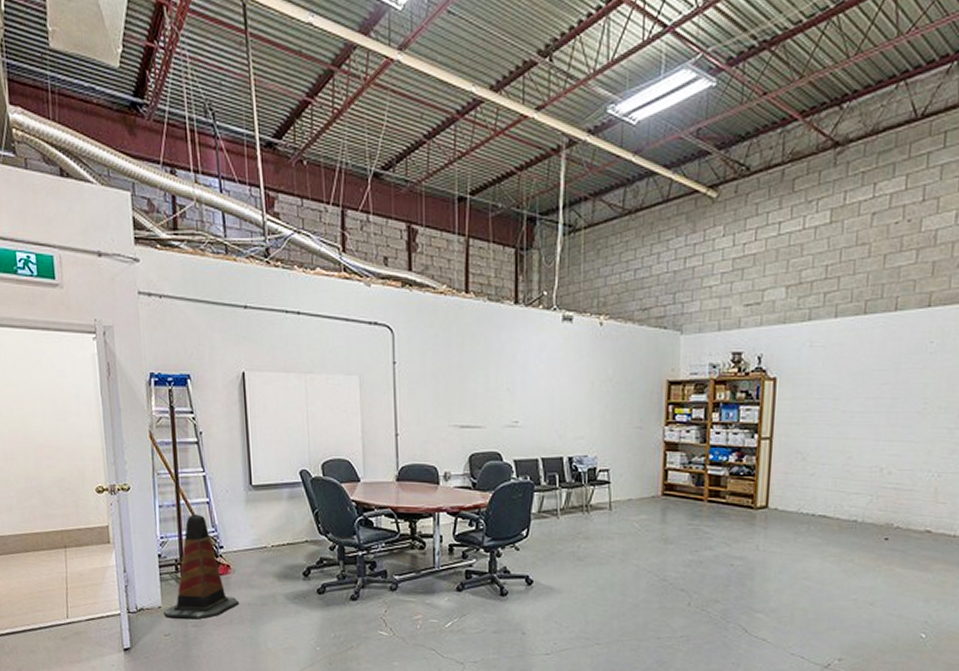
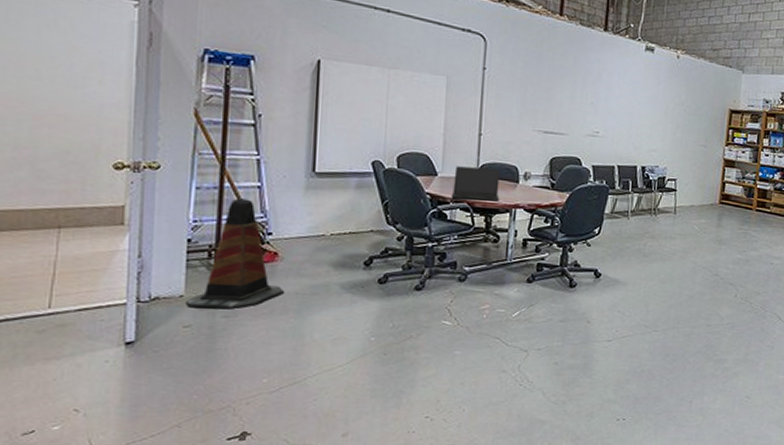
laptop: none [375,470,422,506] -> present [451,166,501,202]

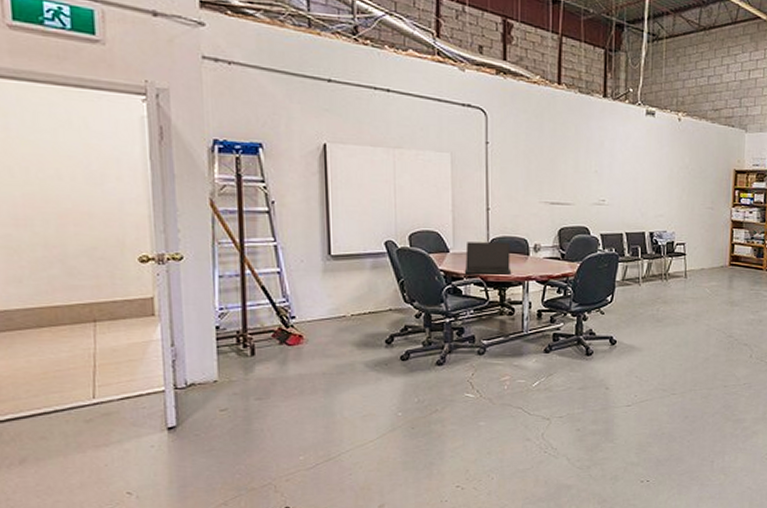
traffic cone: present [186,198,284,310] -> none [220,284,311,392]

